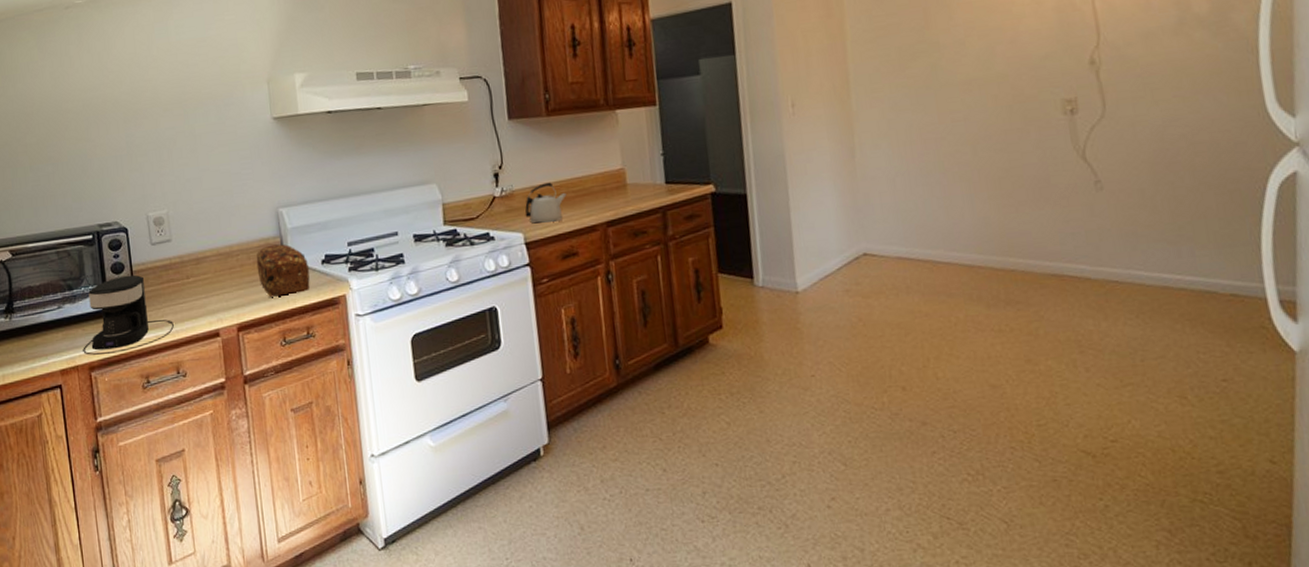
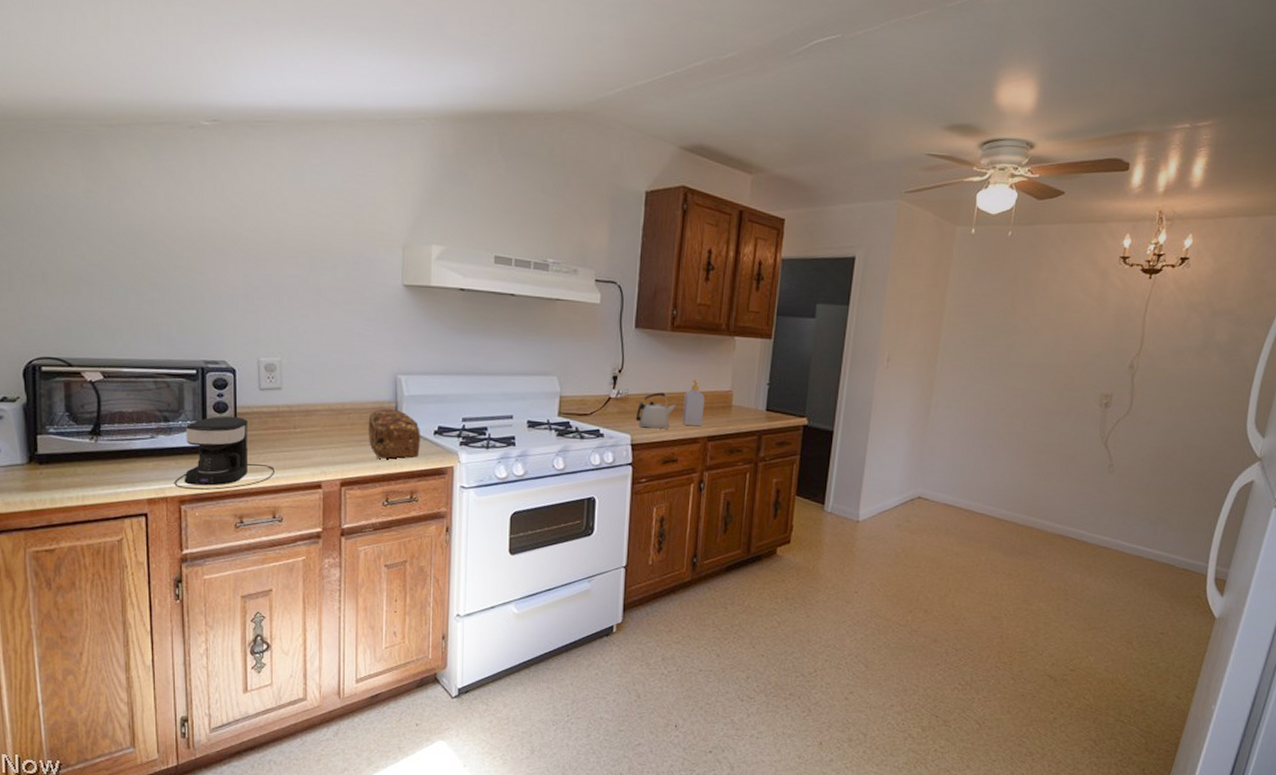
soap bottle: none [572,162,599,215] -> present [682,379,705,427]

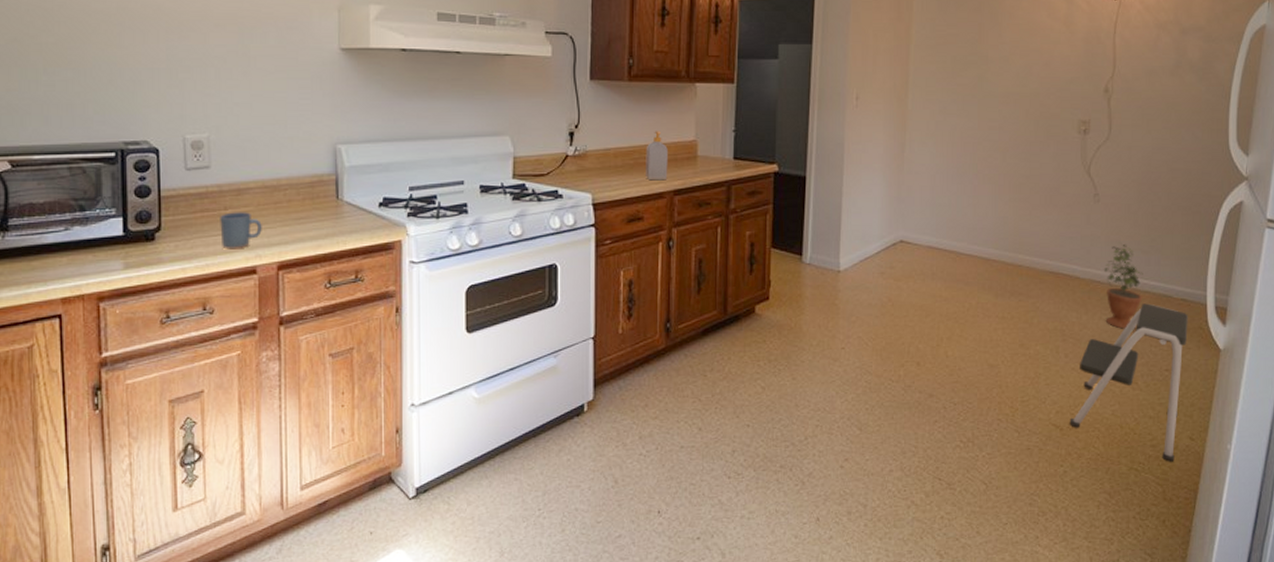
coffee maker: present [174,416,274,491] -> none [91,200,204,285]
mug: none [289,431,327,465] -> present [220,212,262,250]
bread loaf: present [368,409,421,459] -> none [306,182,365,237]
kettle: present [635,392,677,429] -> none [595,146,639,186]
step stool: none [1063,570,1188,717] -> present [1069,303,1188,462]
potted plant: none [1108,512,1149,593] -> present [1104,242,1143,329]

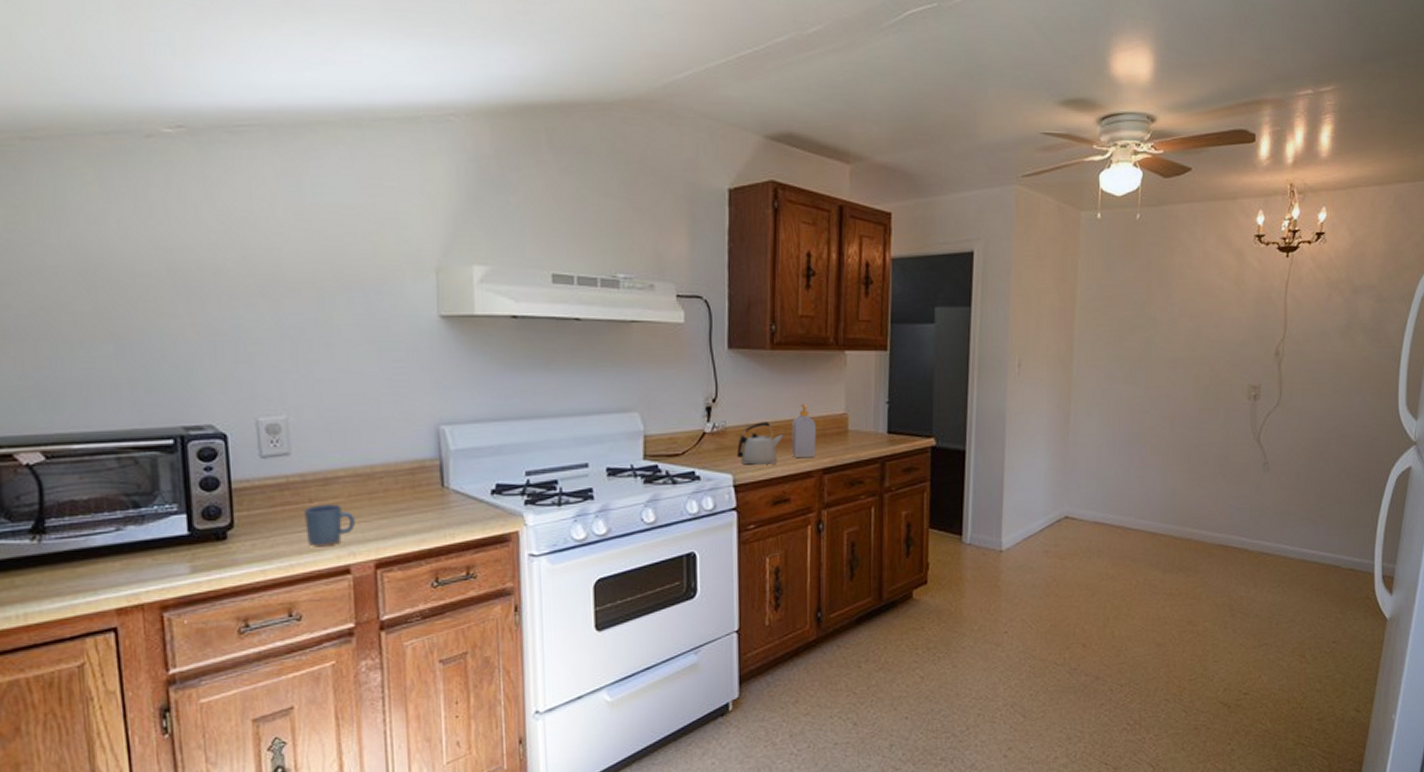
kettle: none [595,146,639,186] -> present [736,421,784,465]
step stool: present [1069,303,1188,462] -> none [1237,574,1356,735]
potted plant: present [1104,242,1143,329] -> none [1273,512,1312,602]

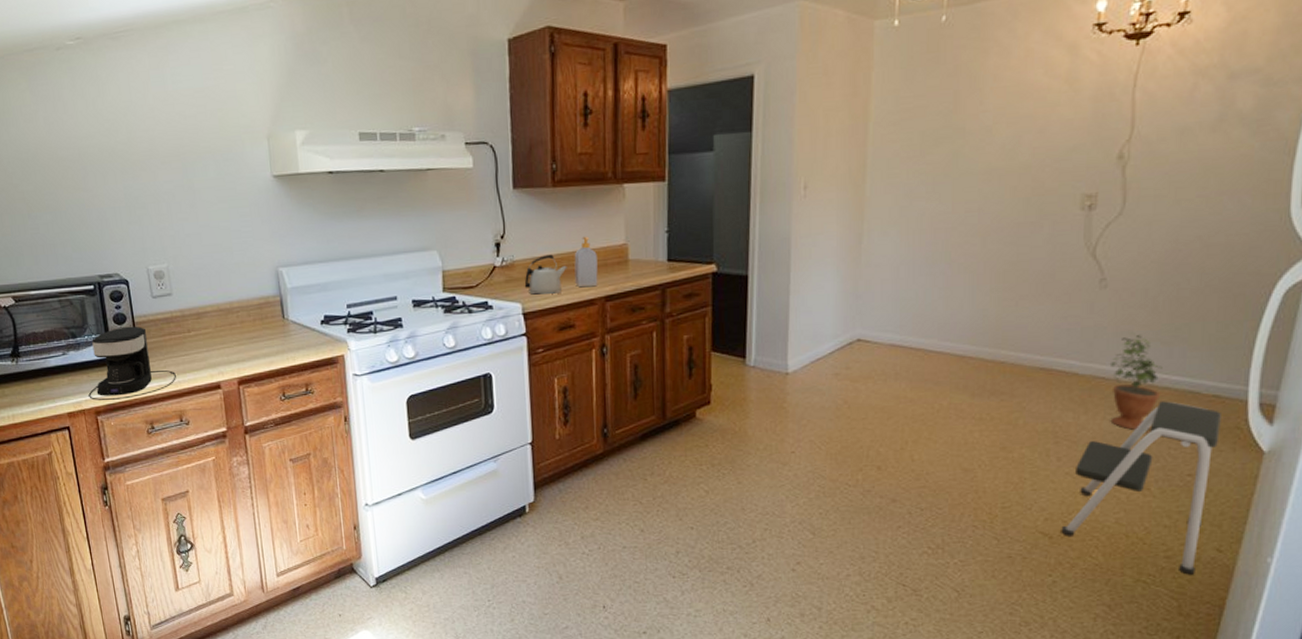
coffee maker: none [152,493,287,592] -> present [88,326,176,401]
mug: present [304,504,355,548] -> none [185,333,222,368]
step stool: none [1237,574,1356,735] -> present [1061,401,1221,575]
potted plant: none [1273,512,1312,602] -> present [1111,332,1163,430]

